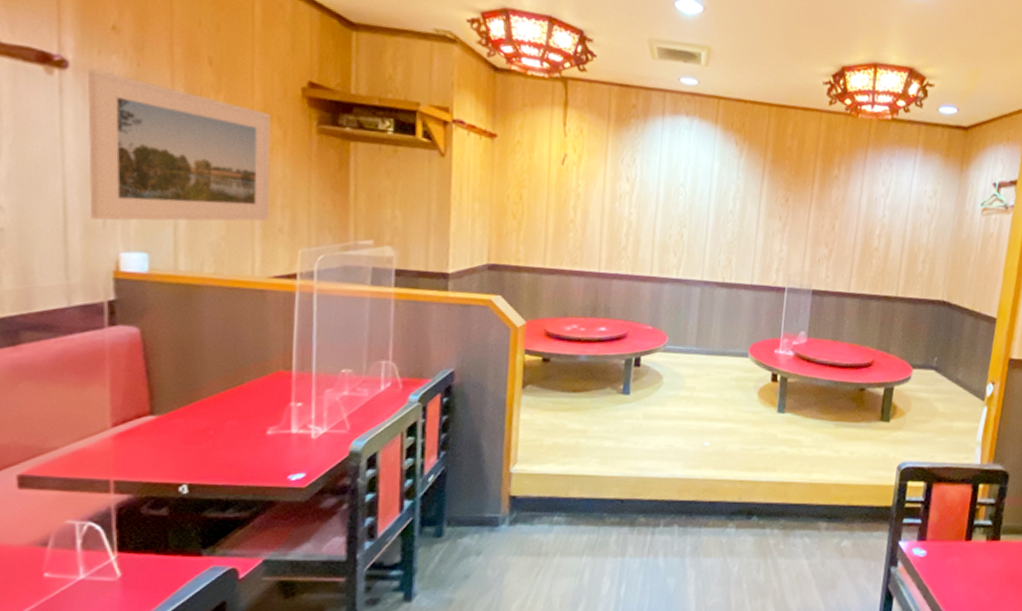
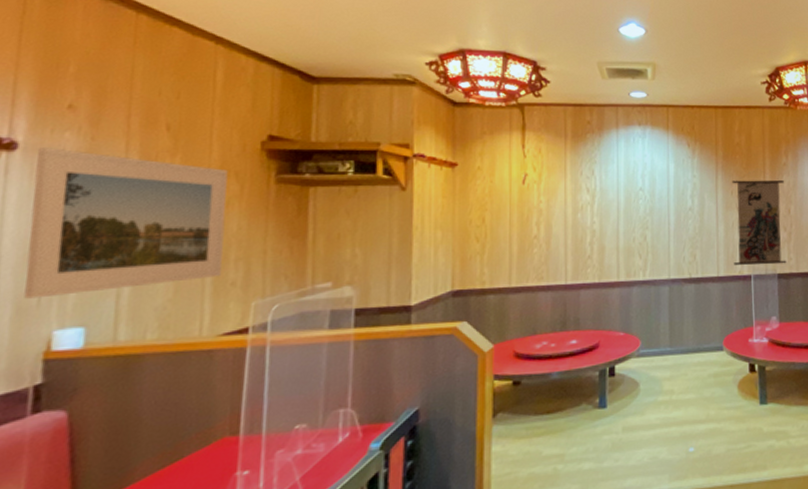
wall scroll: none [769,184,833,281] -> present [732,173,787,265]

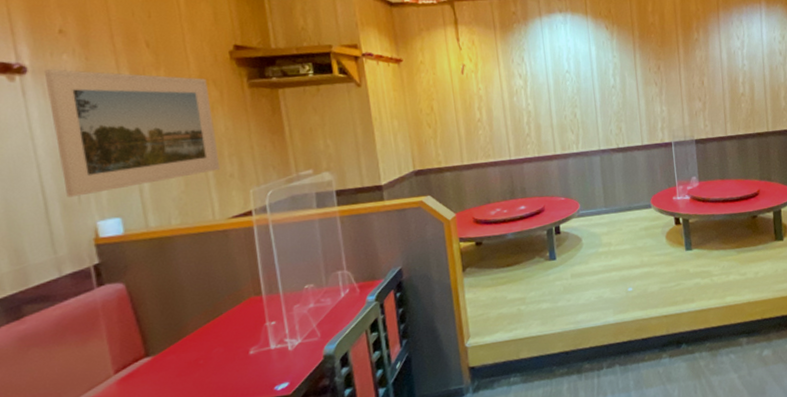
wall scroll: present [732,173,787,265] -> none [649,49,703,134]

